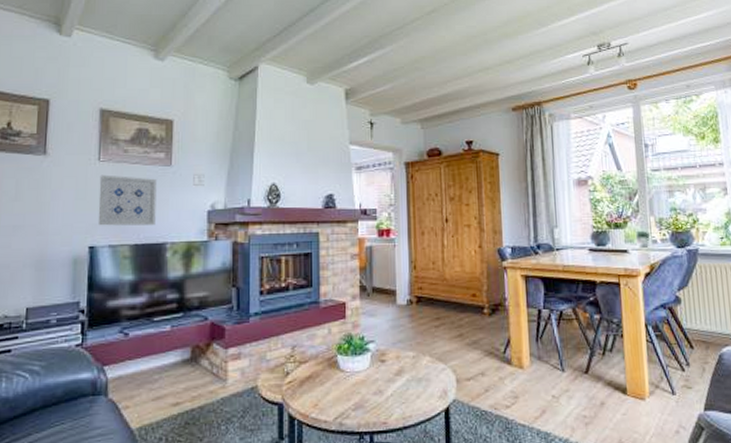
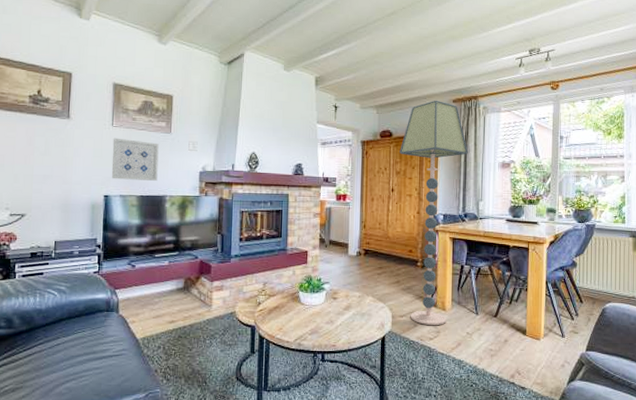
floor lamp: none [452,109,535,390] -> present [400,100,468,326]

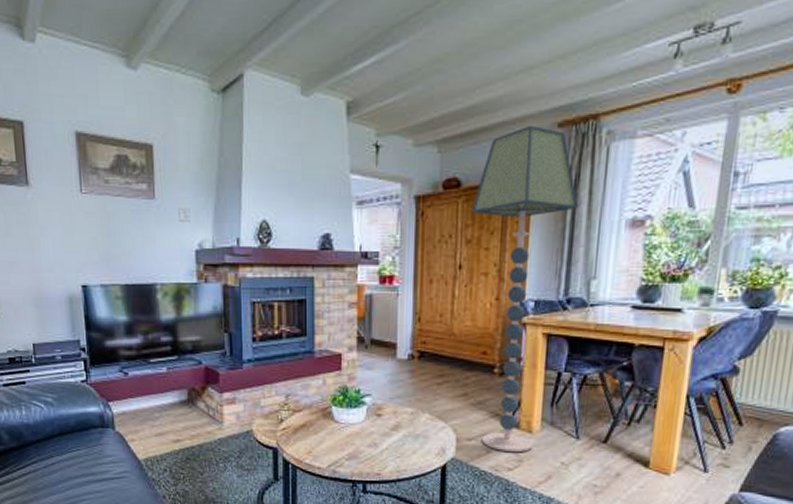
wall art: present [111,137,159,182] -> none [83,208,144,266]

